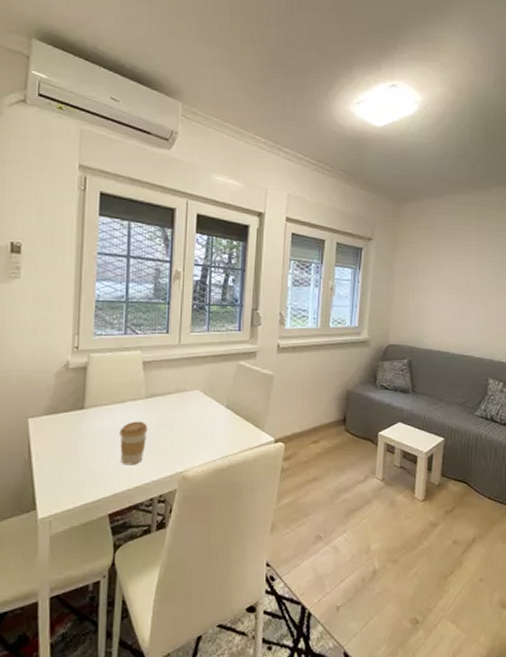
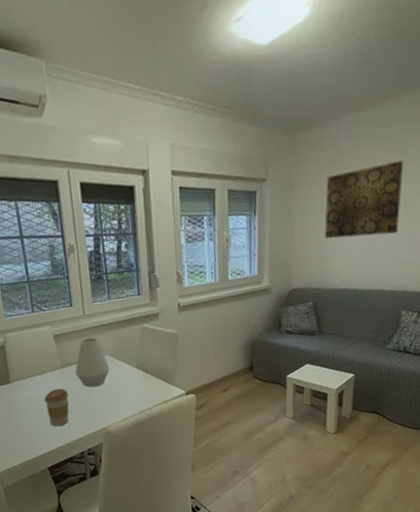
vase: none [159,369,197,424] -> present [75,337,110,388]
wall art: none [422,241,492,304] -> present [325,160,404,239]

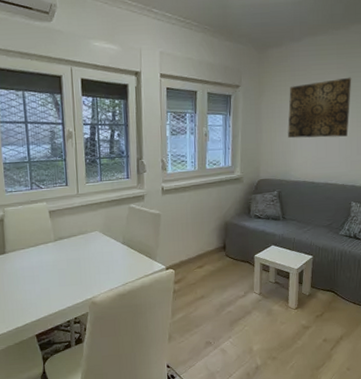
coffee cup: present [44,388,69,427] -> none [36,260,60,296]
vase: present [75,337,110,388] -> none [66,214,98,260]

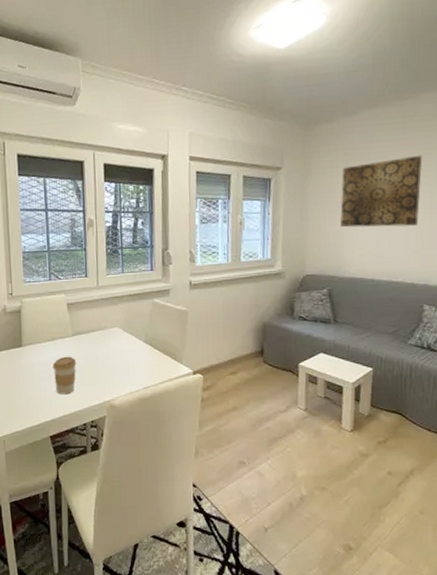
coffee cup: none [36,260,60,296] -> present [52,356,77,395]

